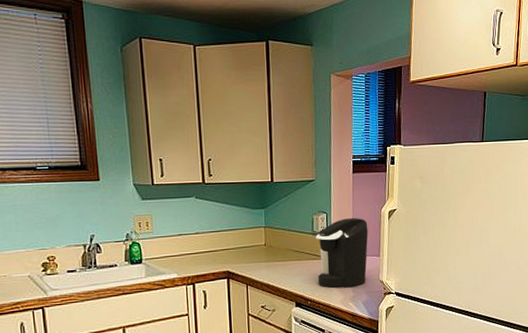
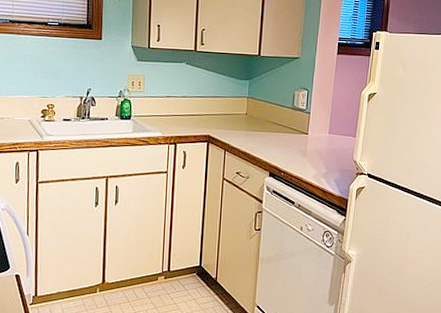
coffee maker: present [315,217,369,288] -> none [293,96,347,164]

